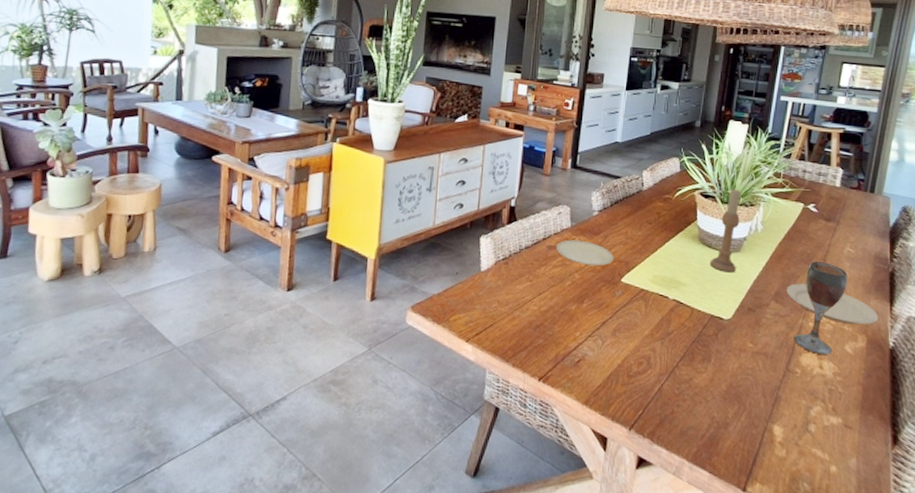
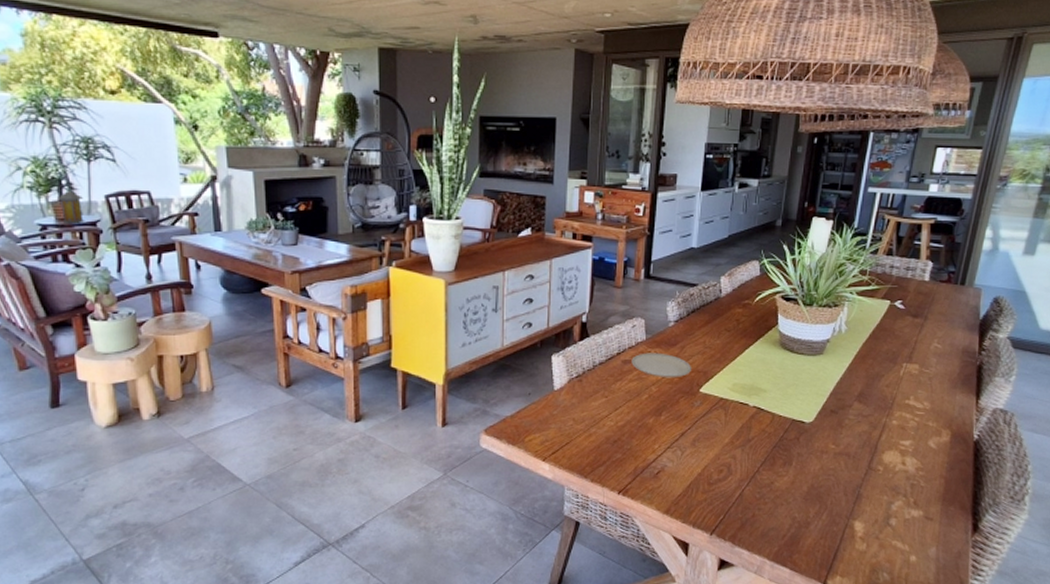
lantern: none [36,56,60,86] -> present [56,191,84,224]
candlestick: present [710,188,741,273] -> none [791,289,824,376]
plate: present [786,283,879,325] -> none [870,382,965,420]
cup: present [794,261,848,356] -> none [877,360,934,452]

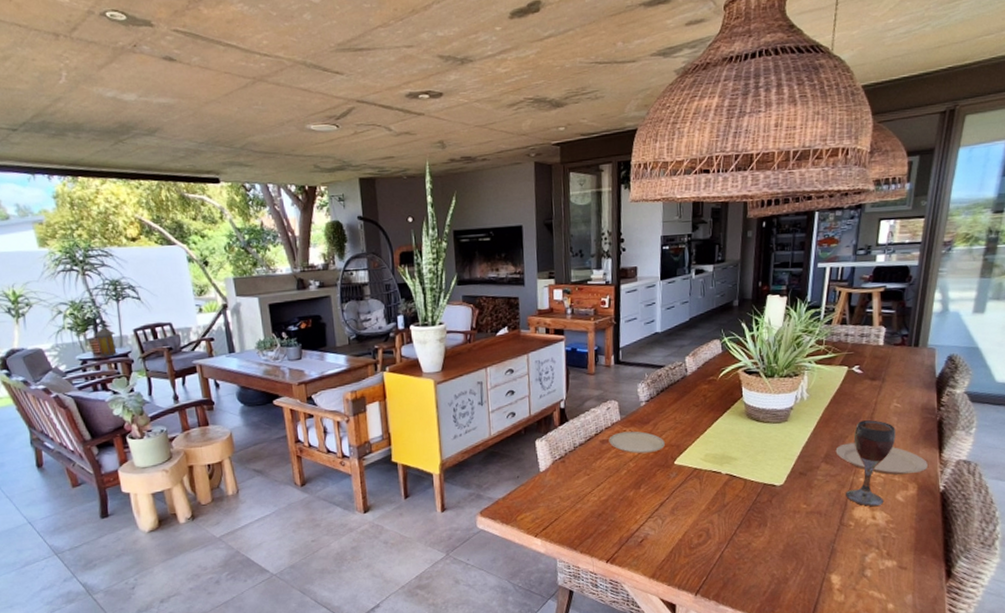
plate: none [870,382,965,420] -> present [835,443,929,475]
cup: none [877,360,934,452] -> present [846,420,896,507]

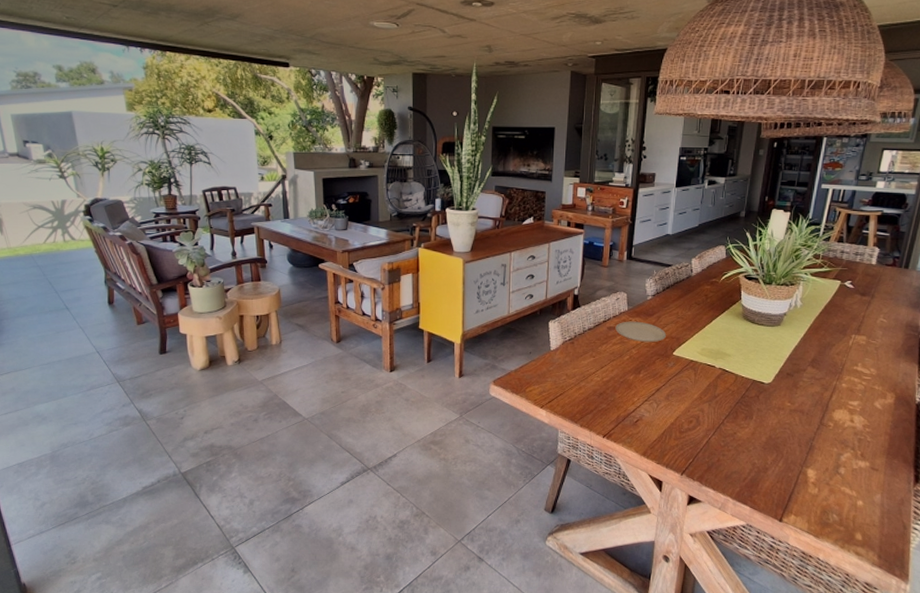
lantern: present [93,328,117,357] -> none [167,187,186,213]
plate: present [835,443,929,475] -> none [822,351,908,385]
cup: present [846,420,896,507] -> none [828,331,880,411]

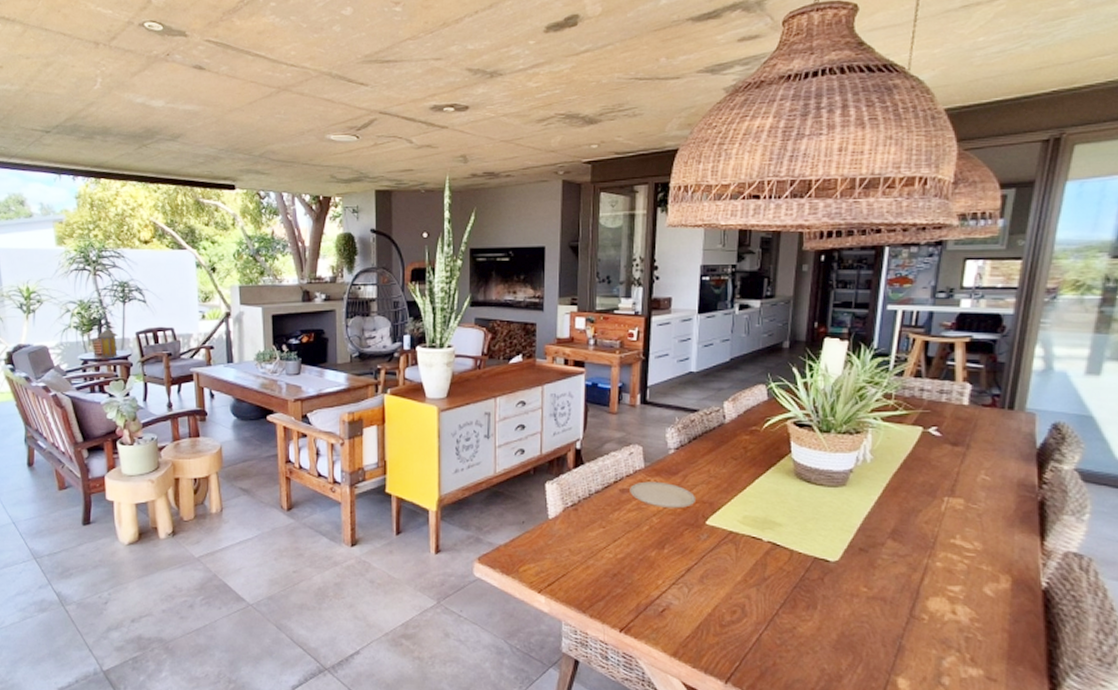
lantern: none [167,187,186,213] -> present [96,329,118,359]

